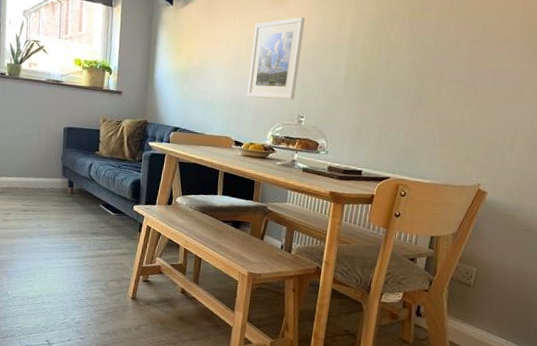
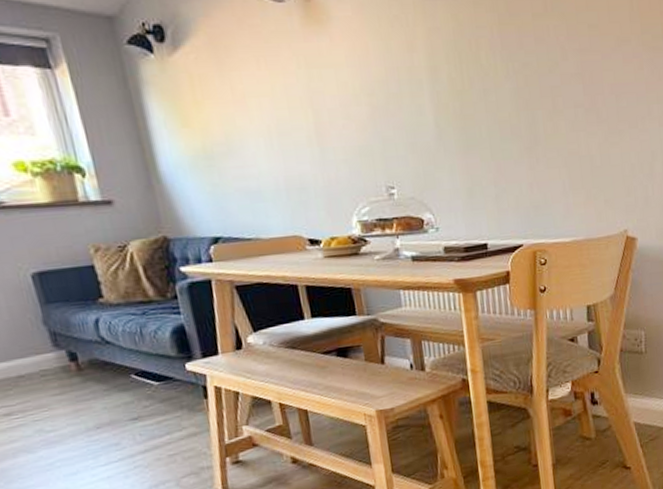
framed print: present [247,17,306,100] -> none [291,46,376,174]

